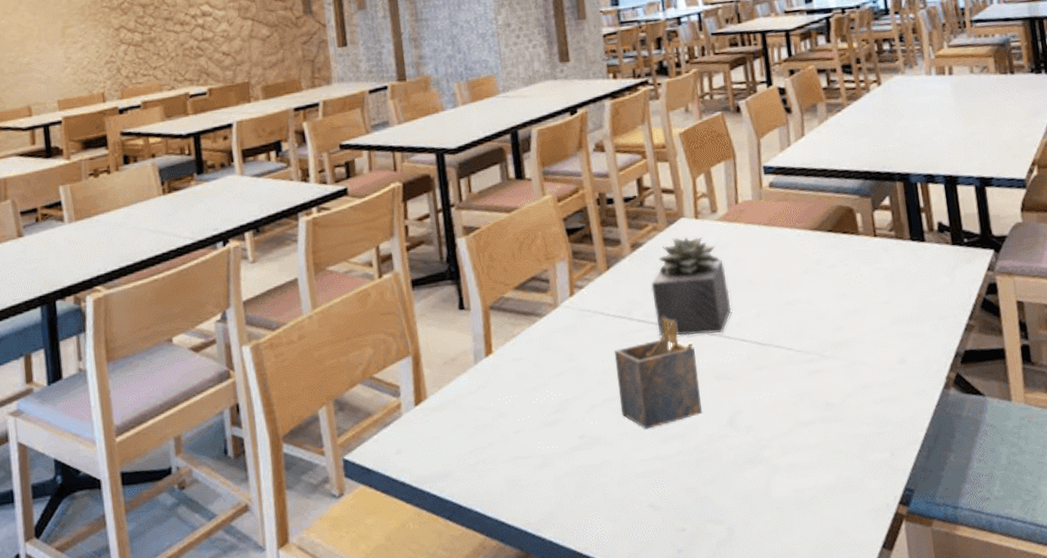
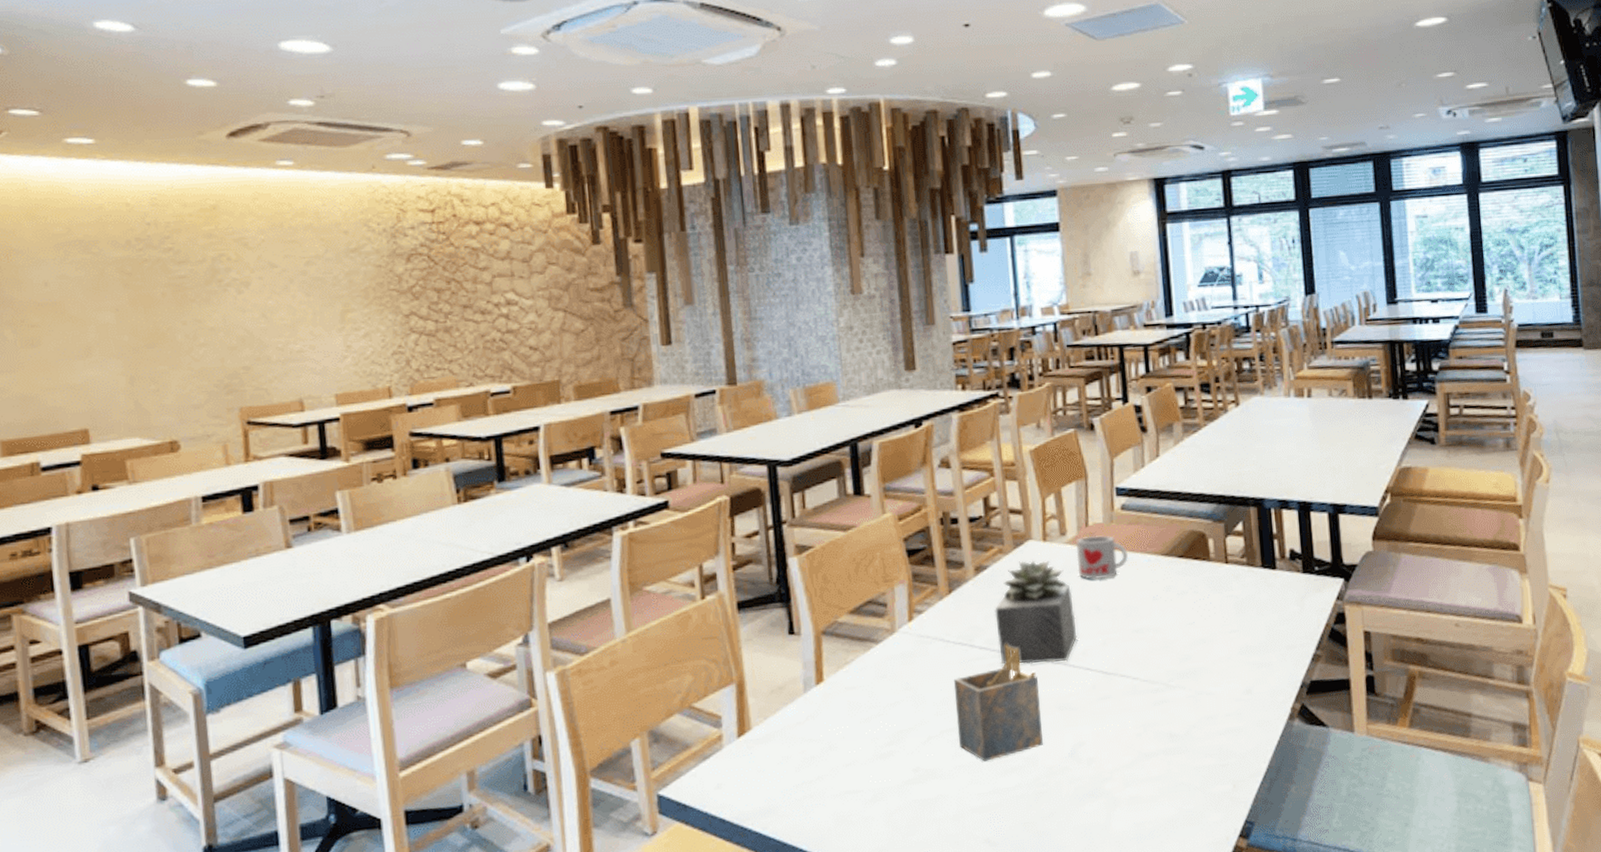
mug: none [726,212,778,255] -> present [1075,535,1129,580]

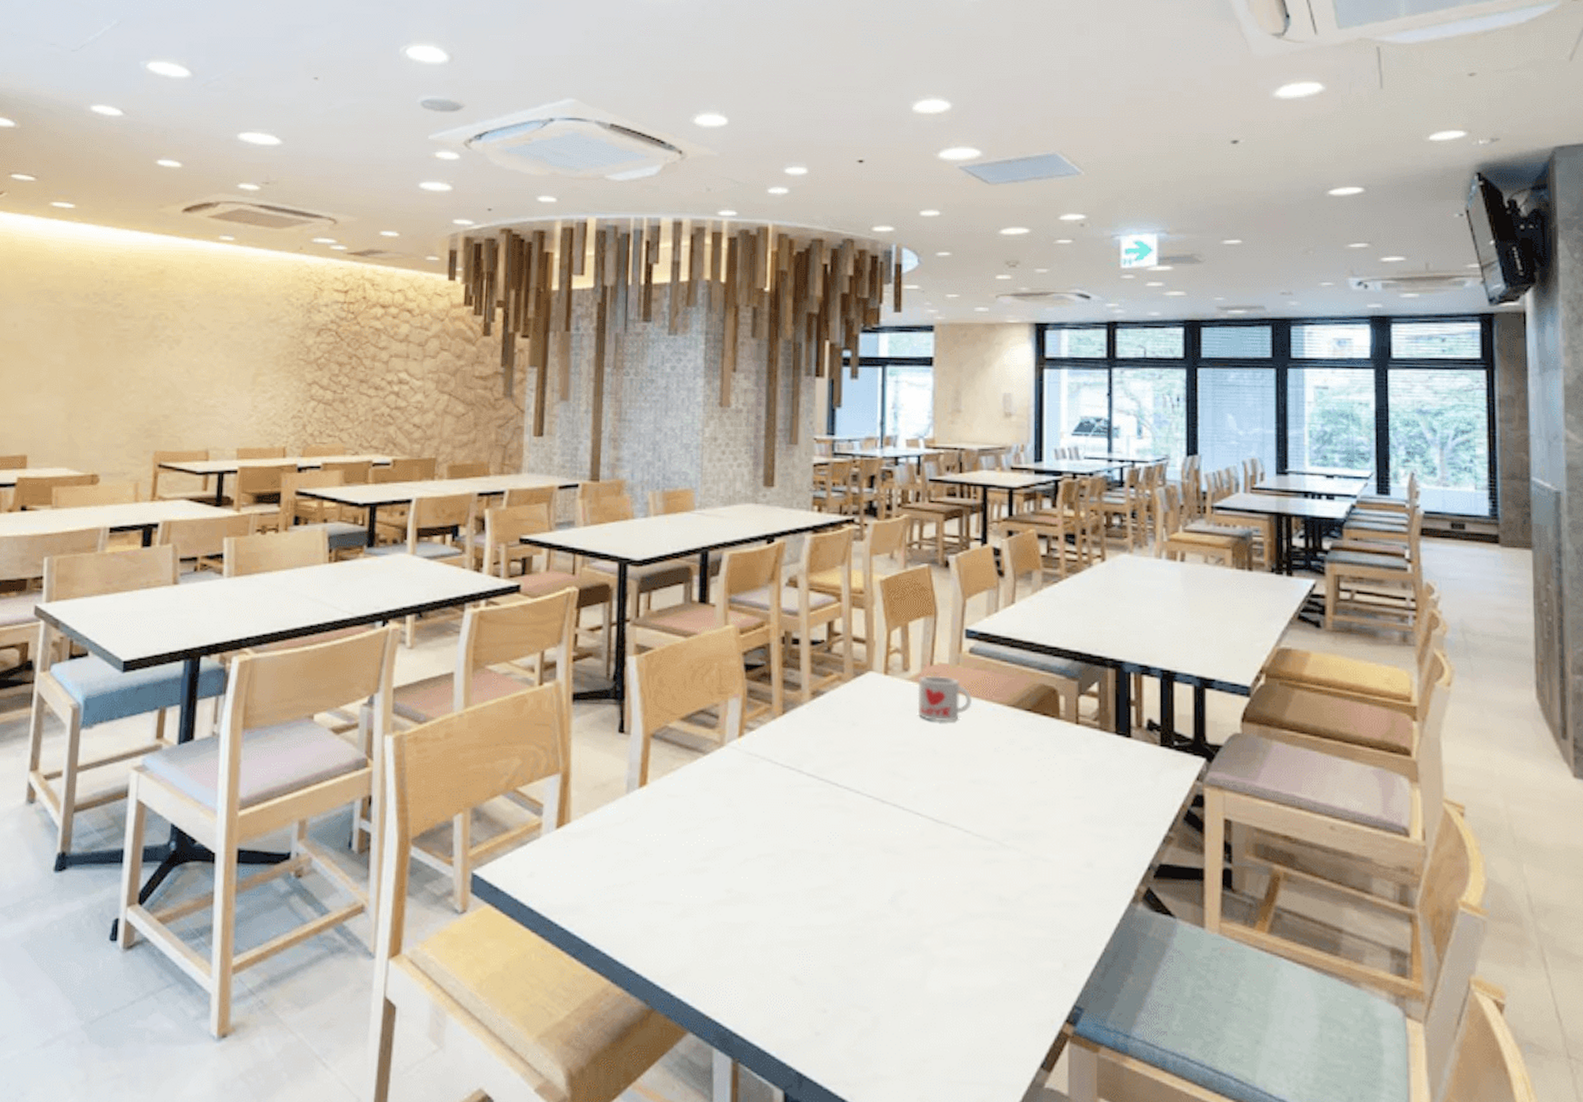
napkin holder: present [953,644,1043,762] -> none [776,775,864,894]
succulent plant: present [995,560,1078,665] -> none [826,691,910,802]

